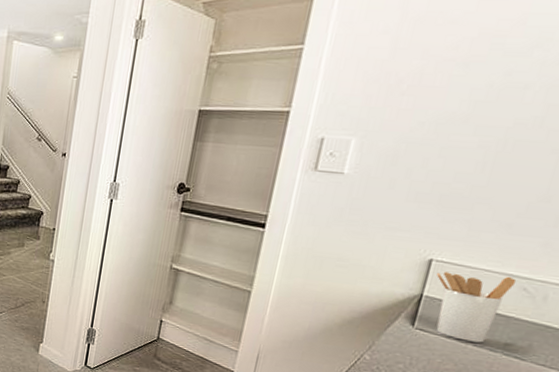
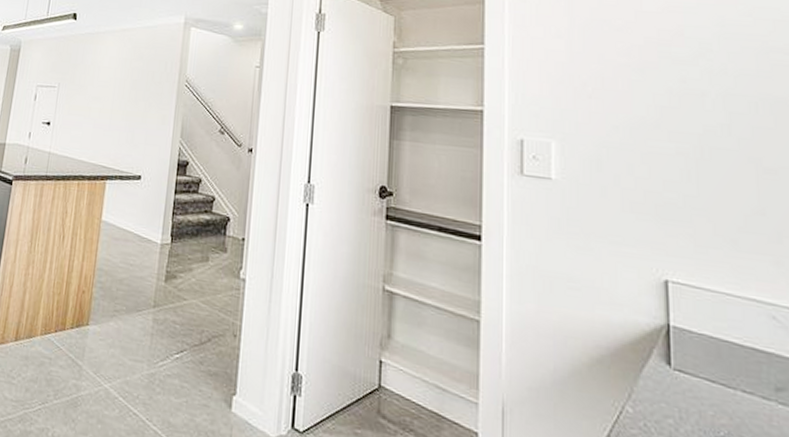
utensil holder: present [436,272,517,343] -> none [678,296,763,389]

